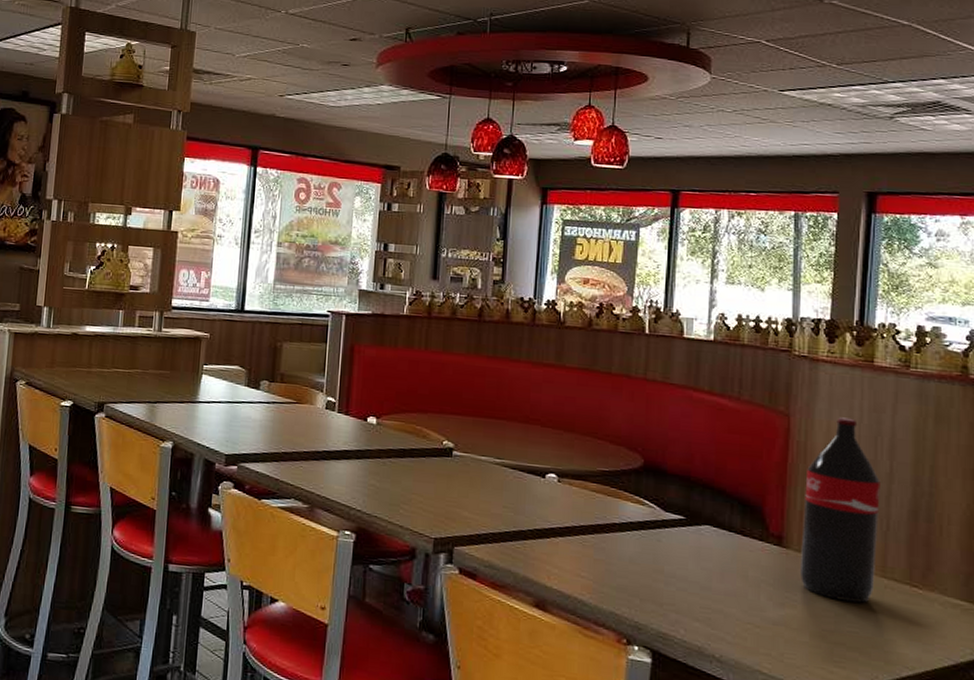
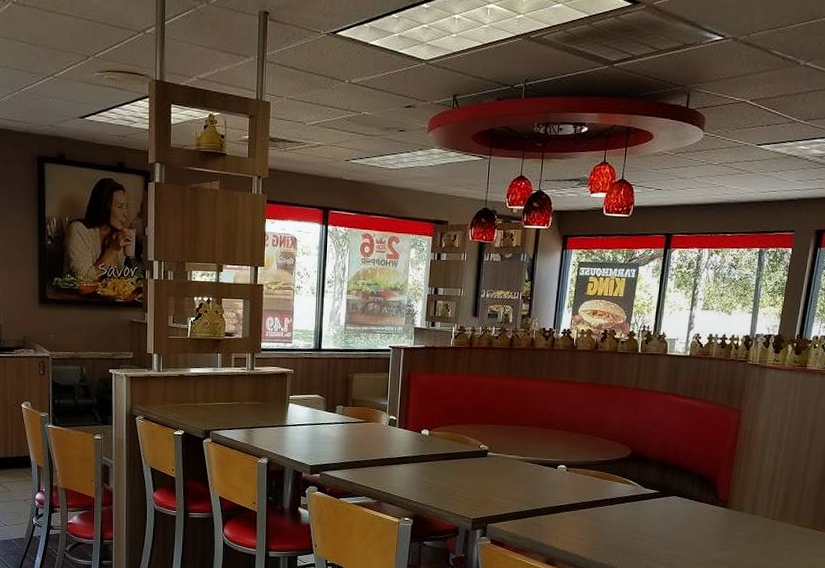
soda bottle: present [799,417,880,603] -> none [737,410,802,544]

